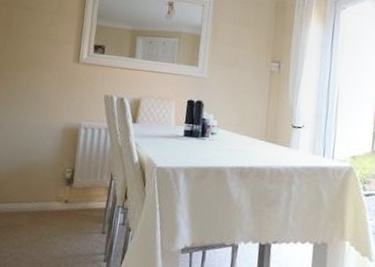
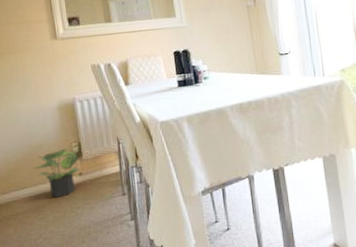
potted plant: none [23,171,70,221] -> present [34,148,80,198]

